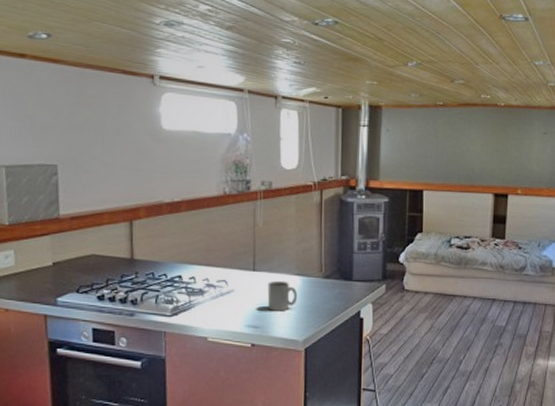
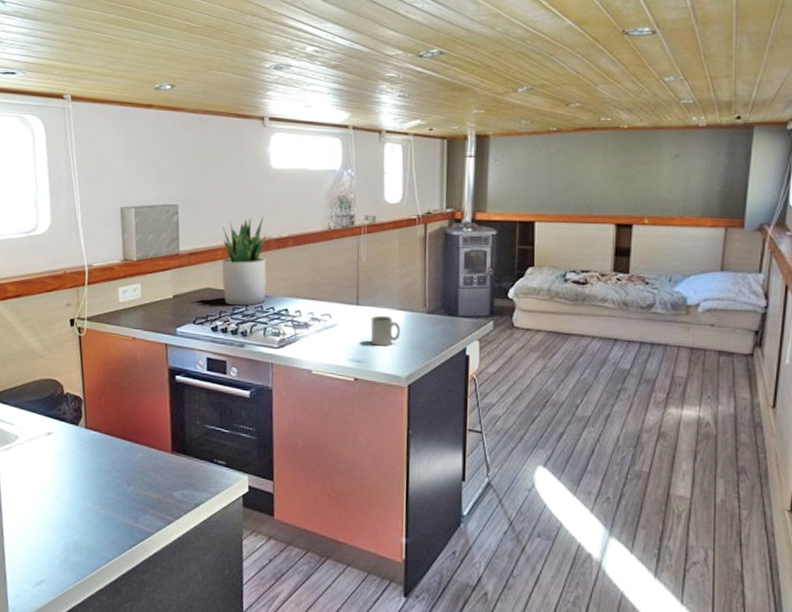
planter: none [108,179,158,273] -> present [221,216,267,306]

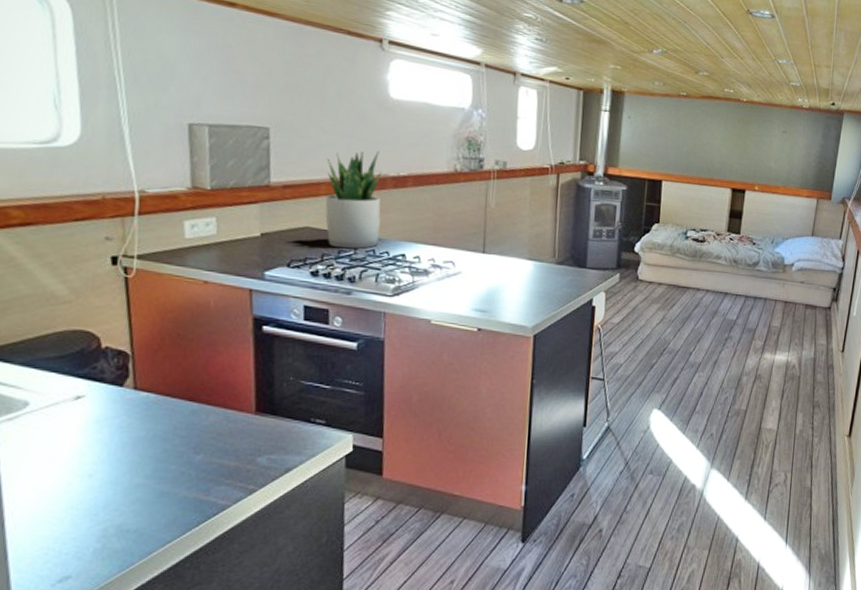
cup: present [370,315,401,346] -> none [496,264,529,296]

